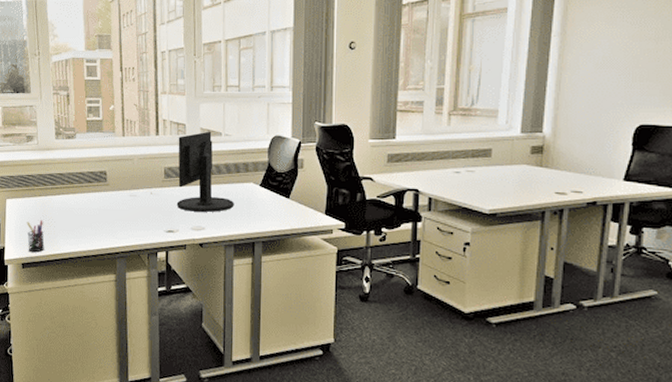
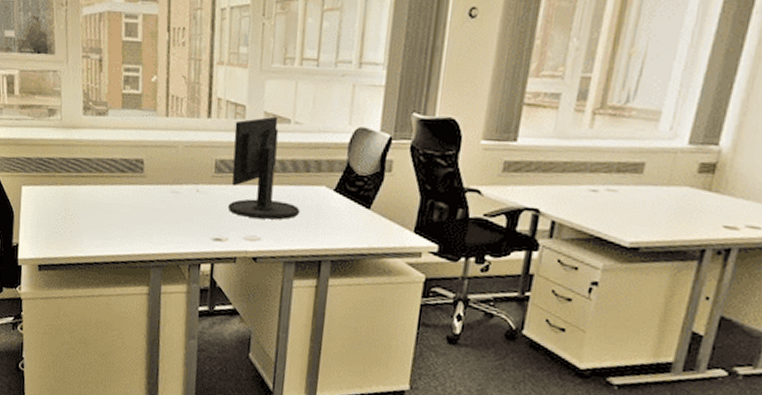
pen holder: present [27,220,45,253] -> none [45,214,66,253]

